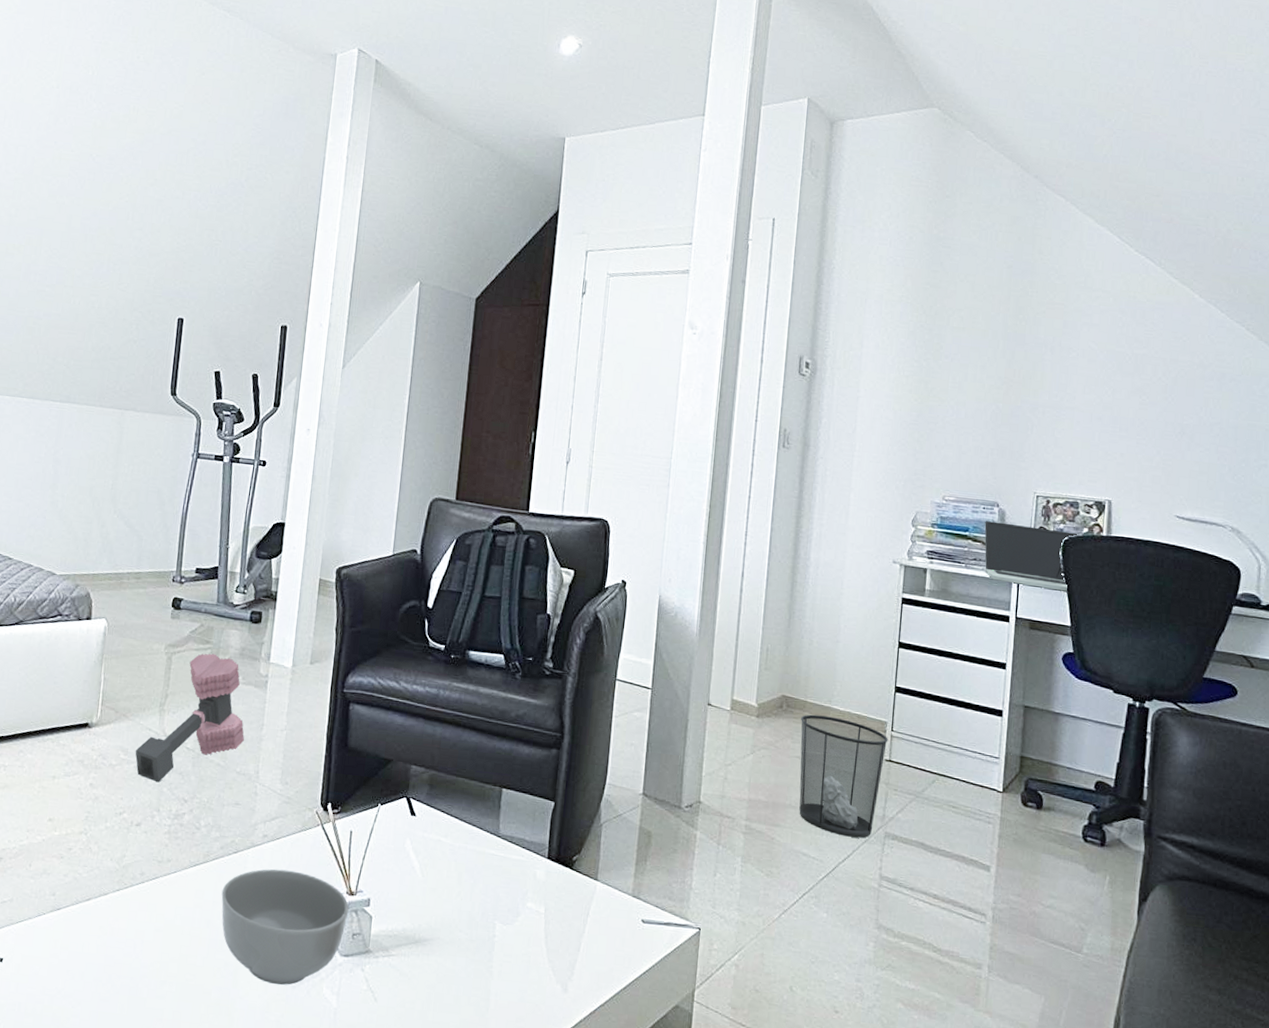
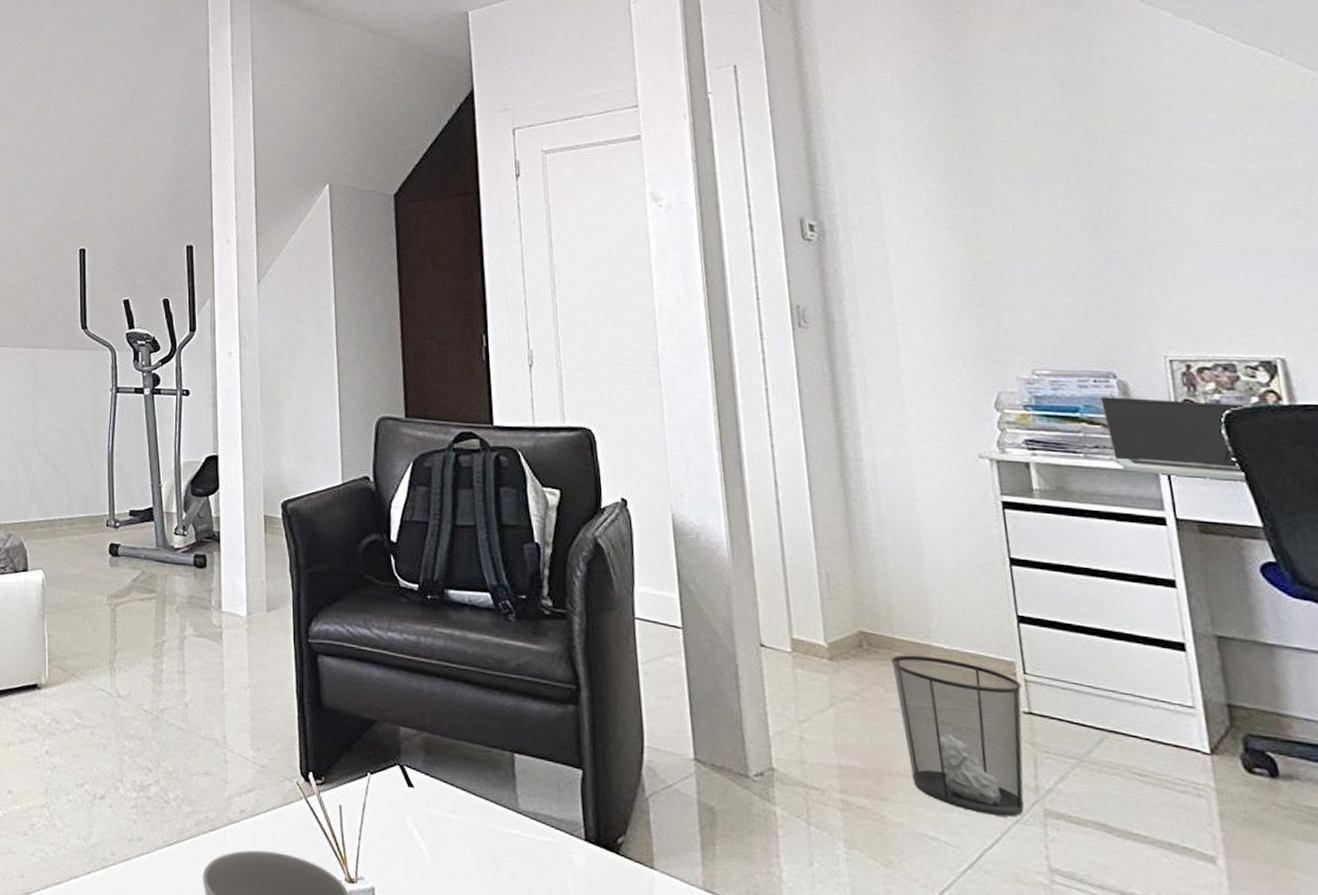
dumbbells: present [135,653,245,783] -> none [89,603,206,750]

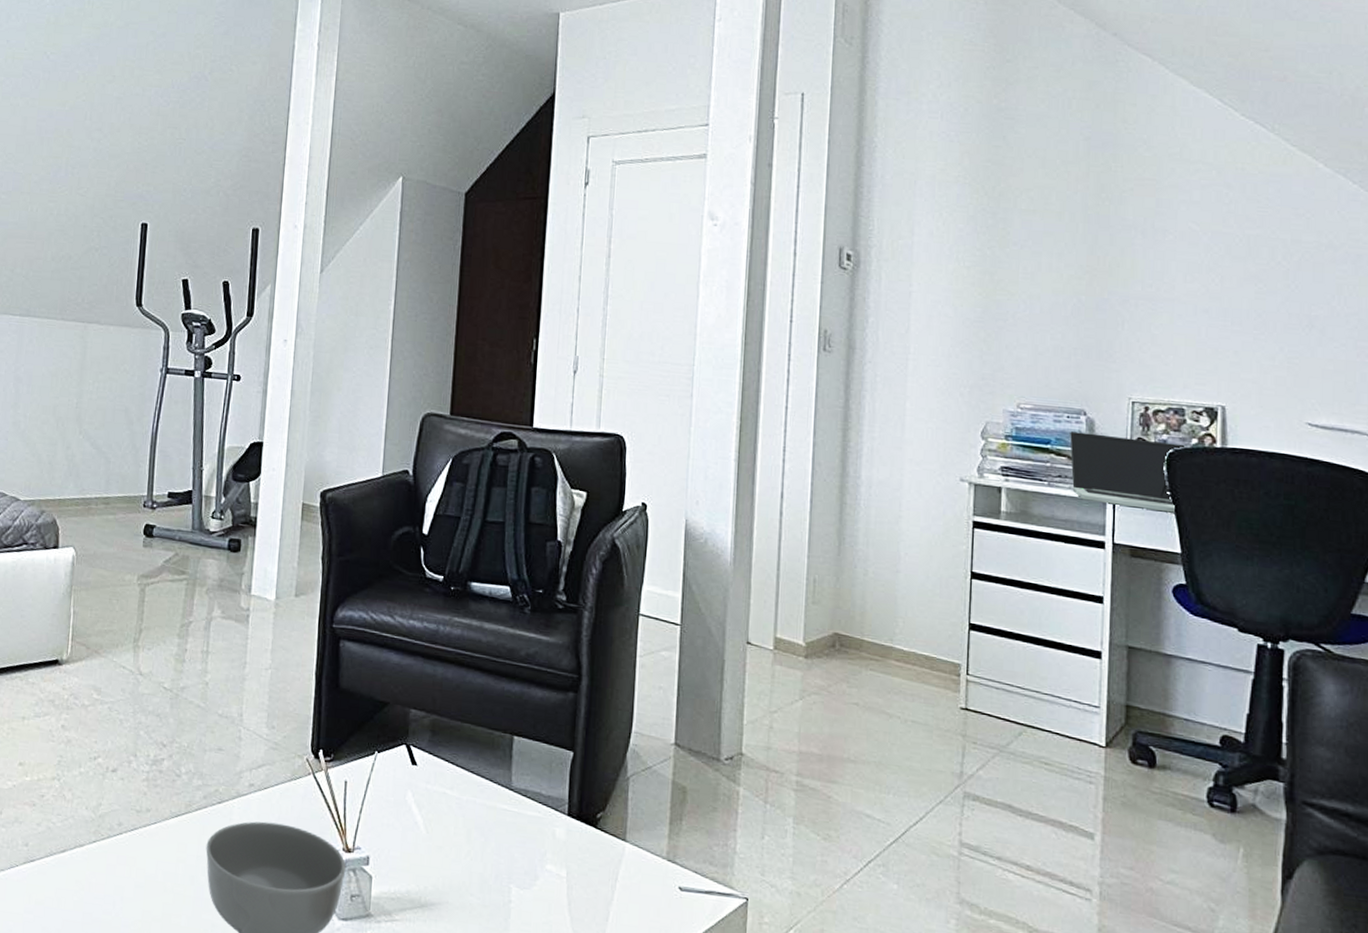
waste bin: present [889,654,1025,817] -> none [856,655,963,799]

